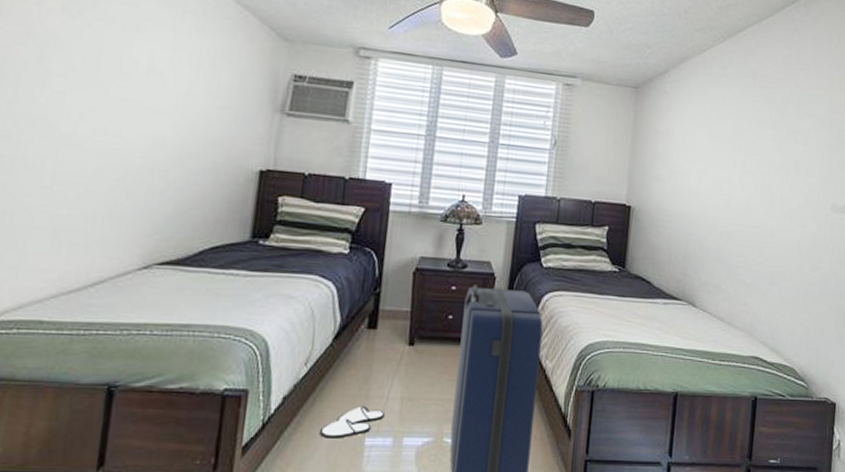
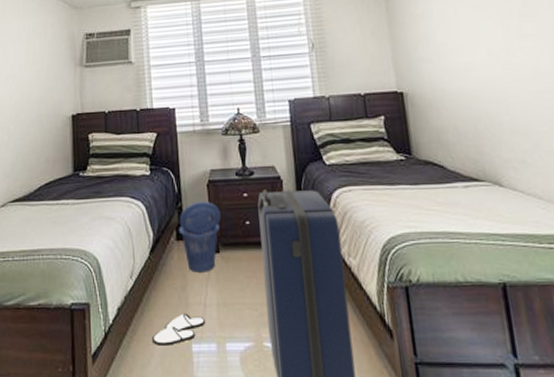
laundry basket: none [372,289,423,365] -> present [179,201,221,273]

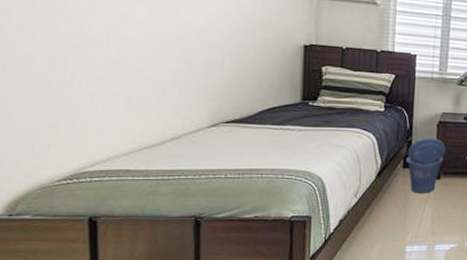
slippers: present [152,313,205,346] -> none [371,224,420,248]

